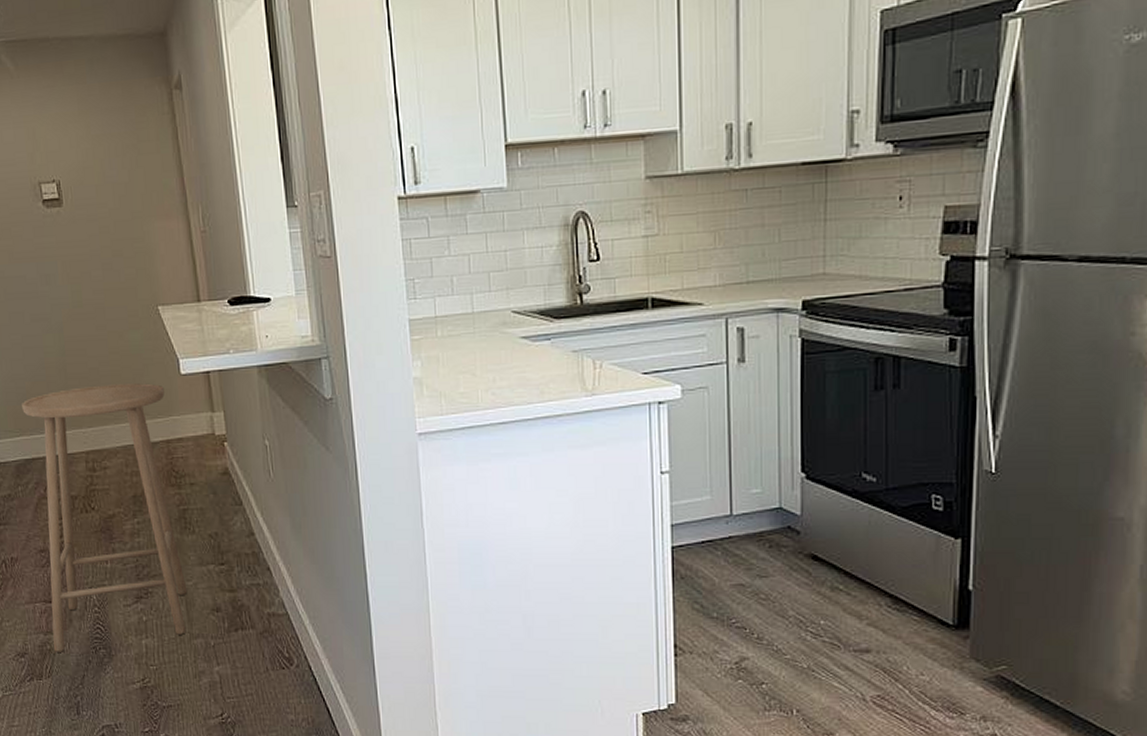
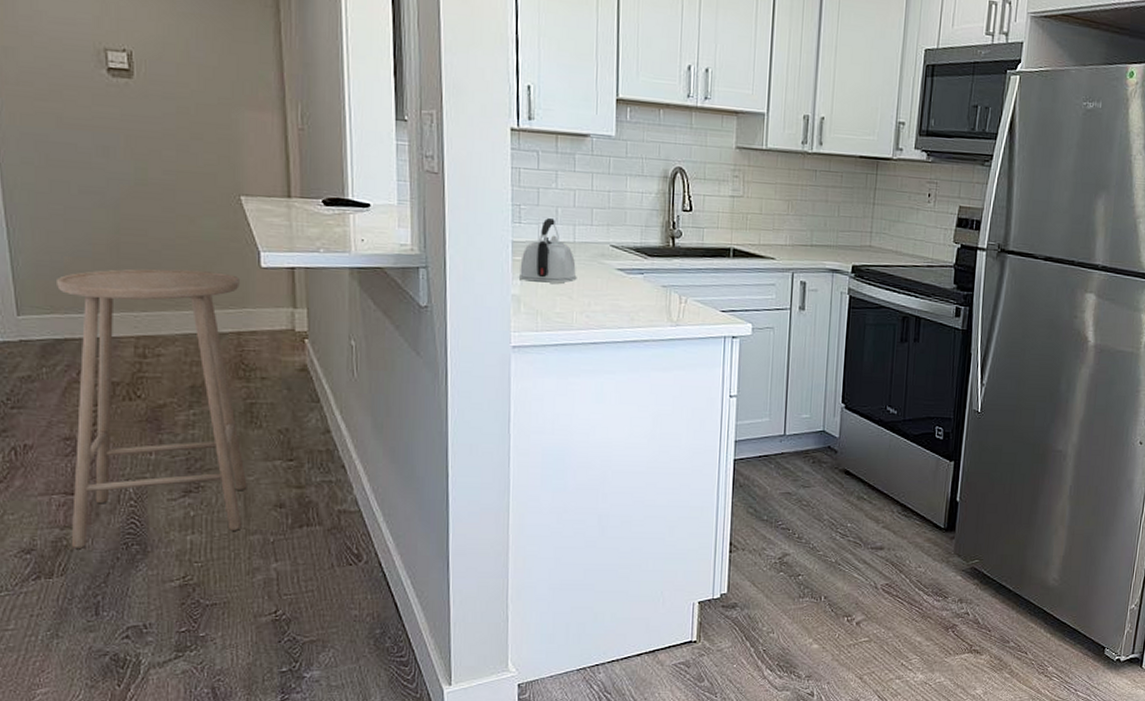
kettle: none [419,290,479,362] -> present [519,218,577,285]

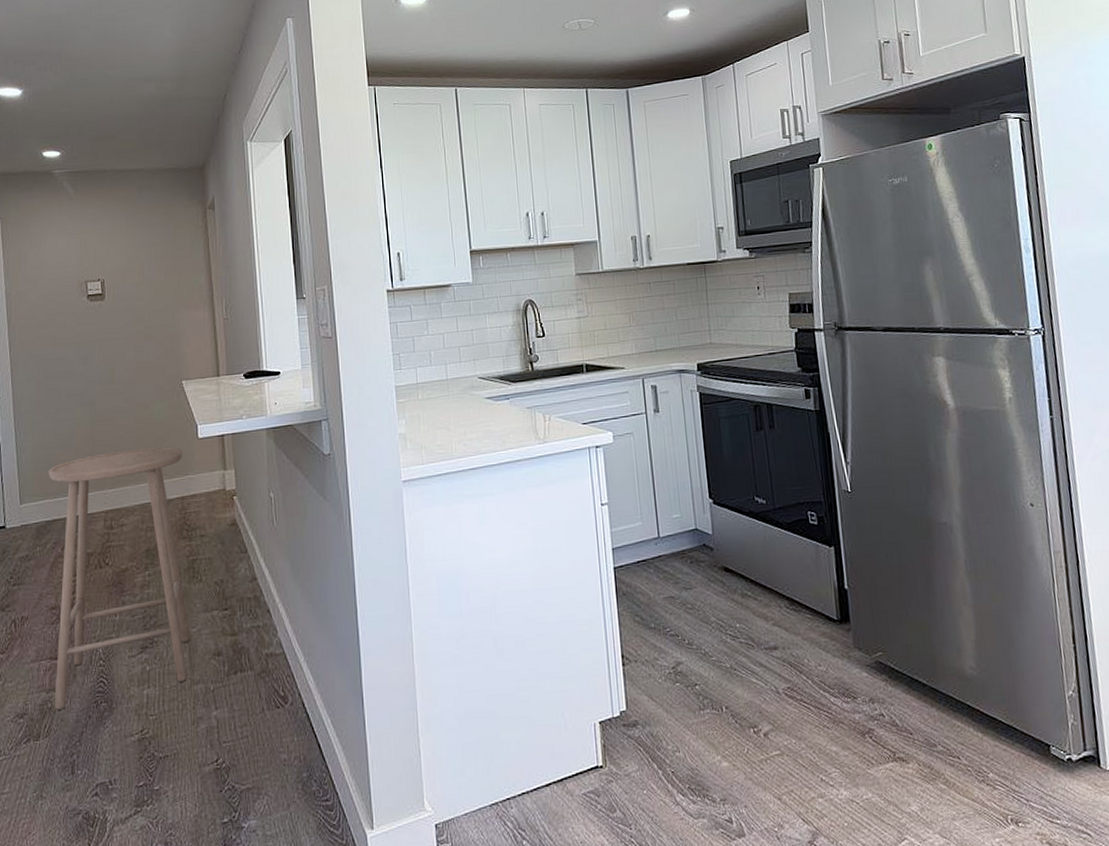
kettle: present [519,218,577,285] -> none [403,361,453,420]

